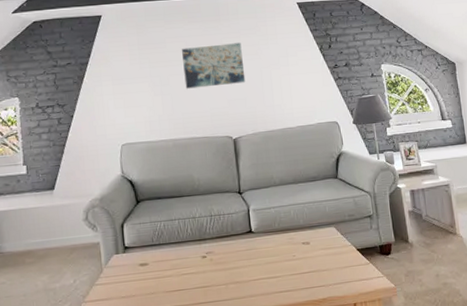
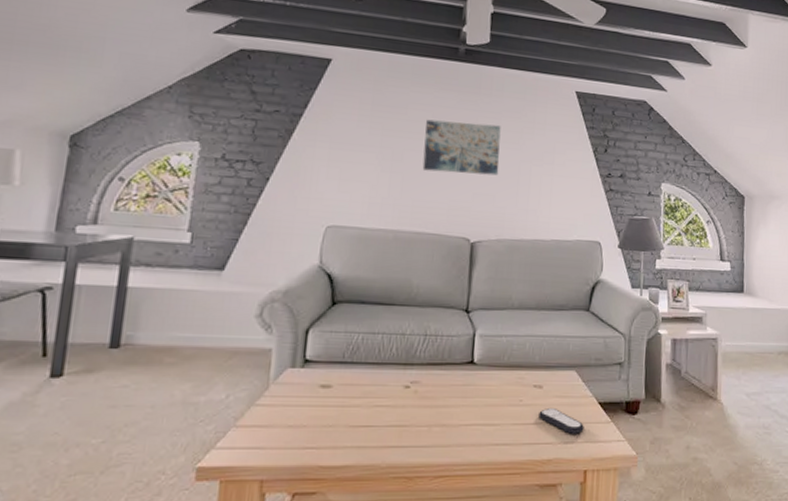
remote control: none [310,258,349,277] -> present [539,407,584,434]

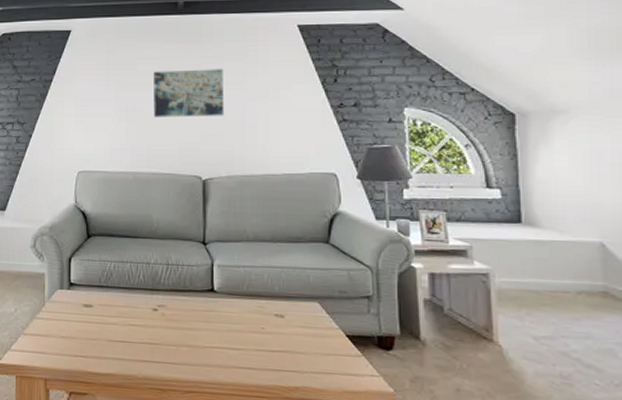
remote control: present [539,407,584,434] -> none [282,336,332,365]

